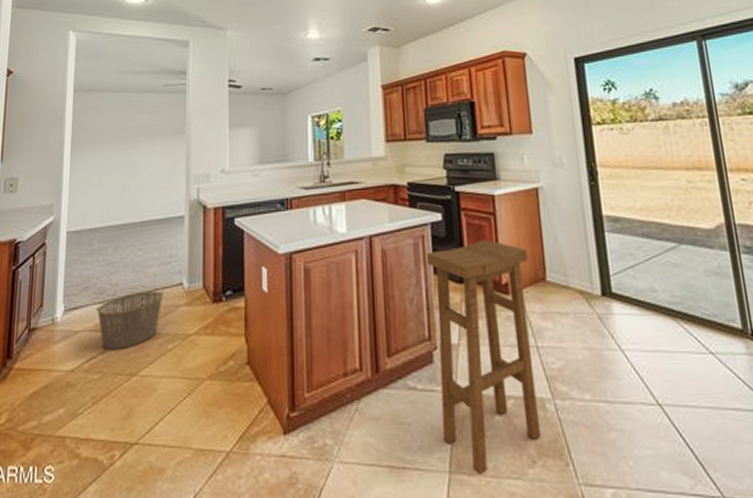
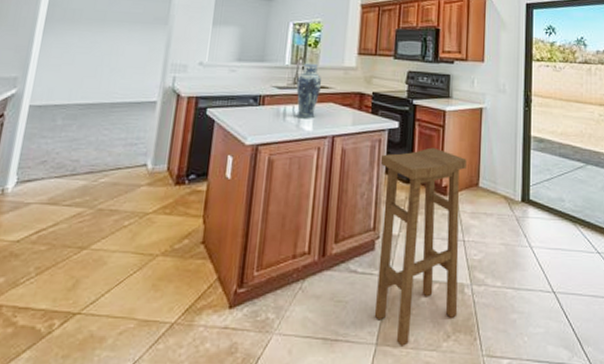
basket: present [96,290,165,351] -> none [52,169,128,224]
vase: none [323,157,351,220] -> present [296,63,322,119]

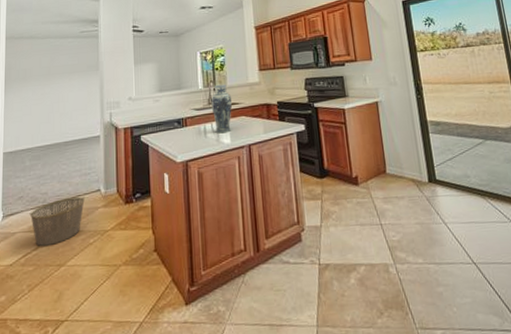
basket: none [52,169,128,224] -> present [29,196,86,247]
bar stool: present [374,147,467,346] -> none [294,143,387,326]

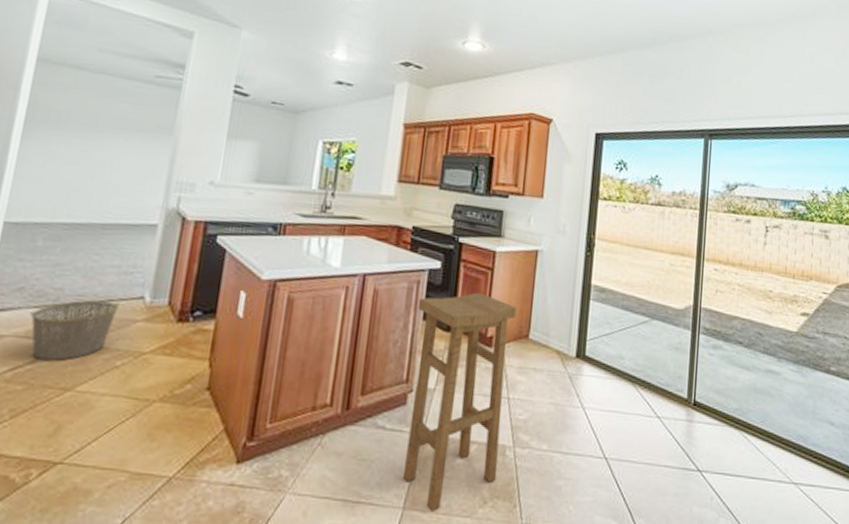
vase: present [211,84,233,134] -> none [322,188,355,254]
bar stool: none [294,143,387,326] -> present [402,292,517,512]

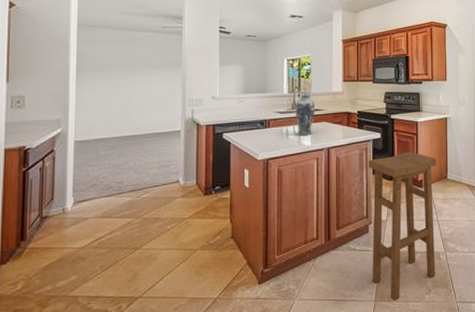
basket: present [30,300,121,362] -> none [103,186,164,232]
vase: none [322,188,355,254] -> present [295,91,316,136]

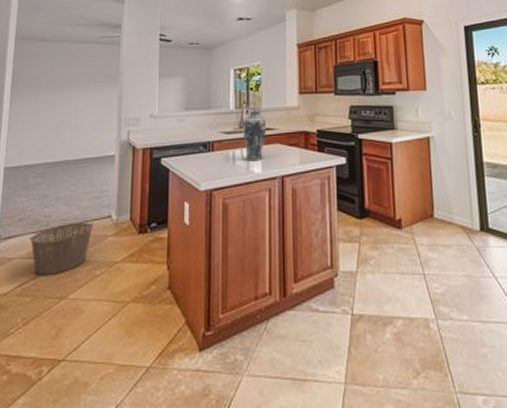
basket: none [103,186,164,232] -> present [29,222,95,276]
bar stool: present [369,151,437,301] -> none [332,181,425,385]

